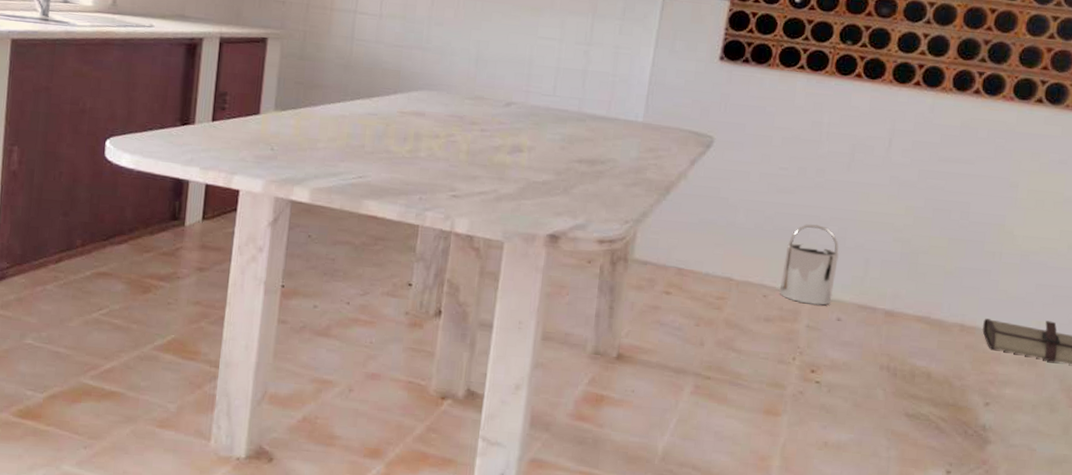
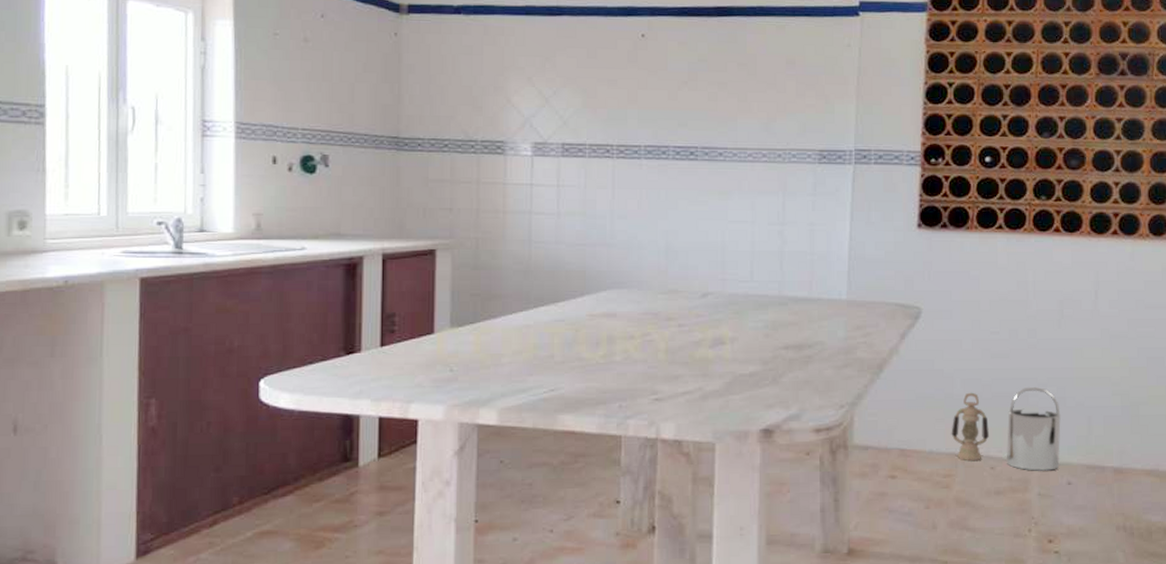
lantern: none [728,222,767,288] -> present [951,392,989,462]

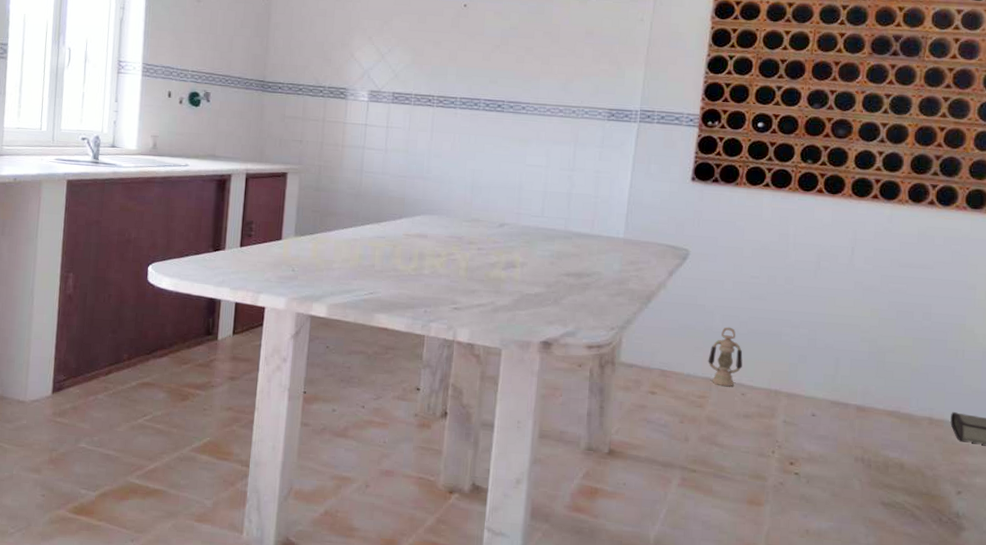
bucket: present [1006,386,1061,471] -> none [756,326,810,402]

